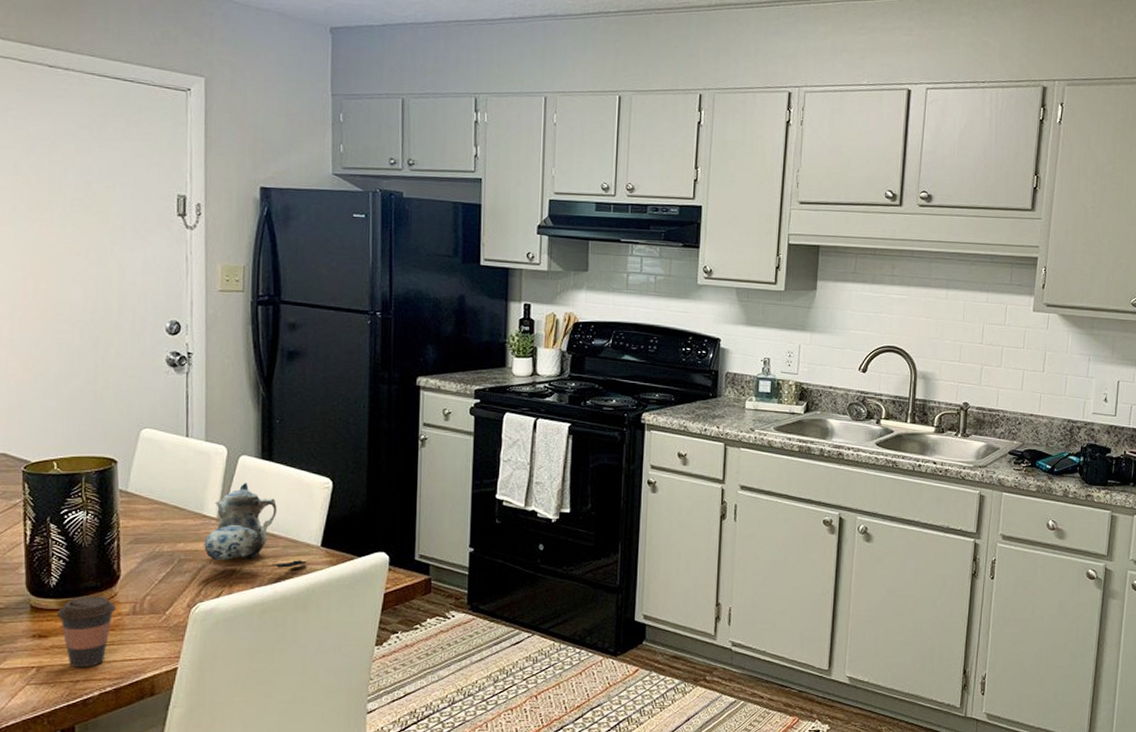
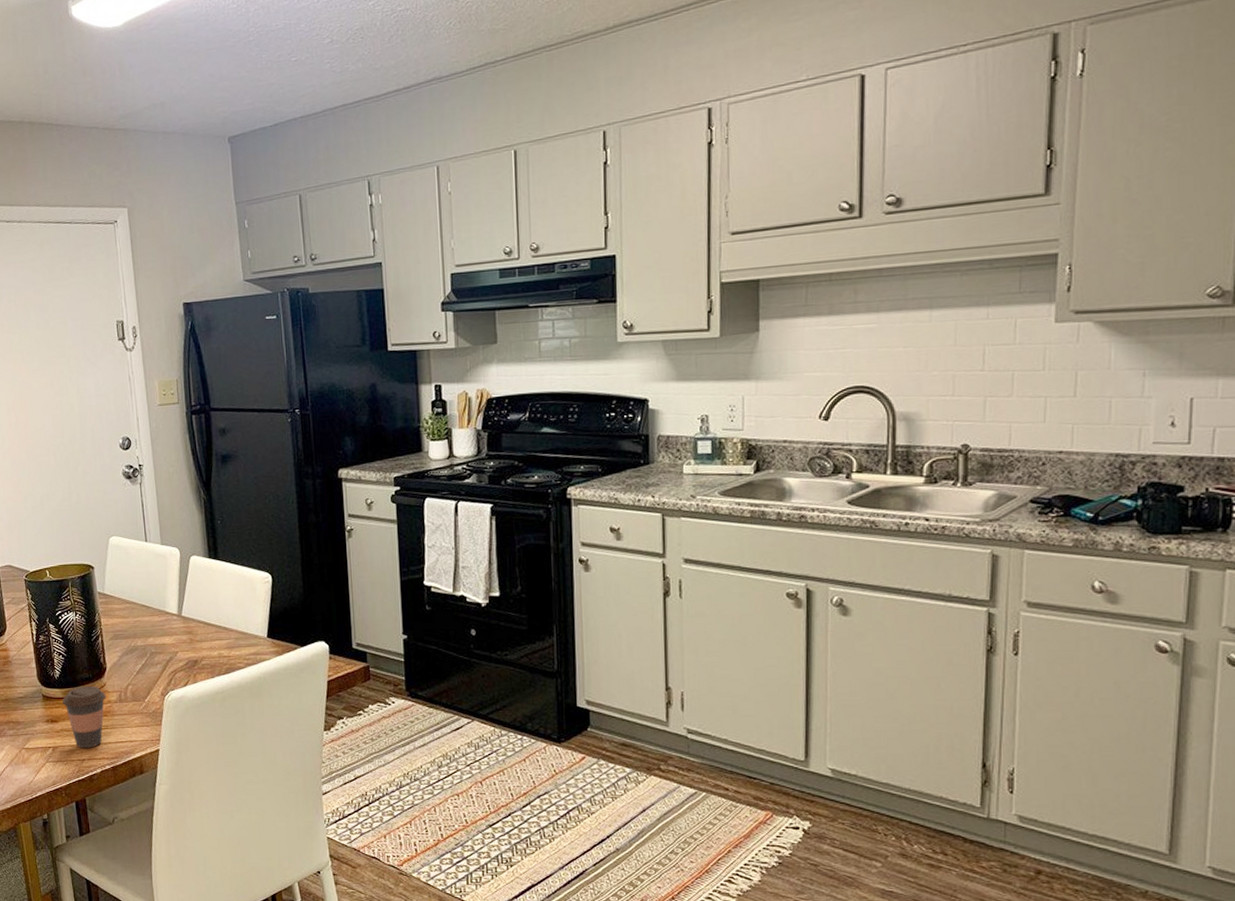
teapot: present [204,483,306,568] -> none [169,581,256,658]

